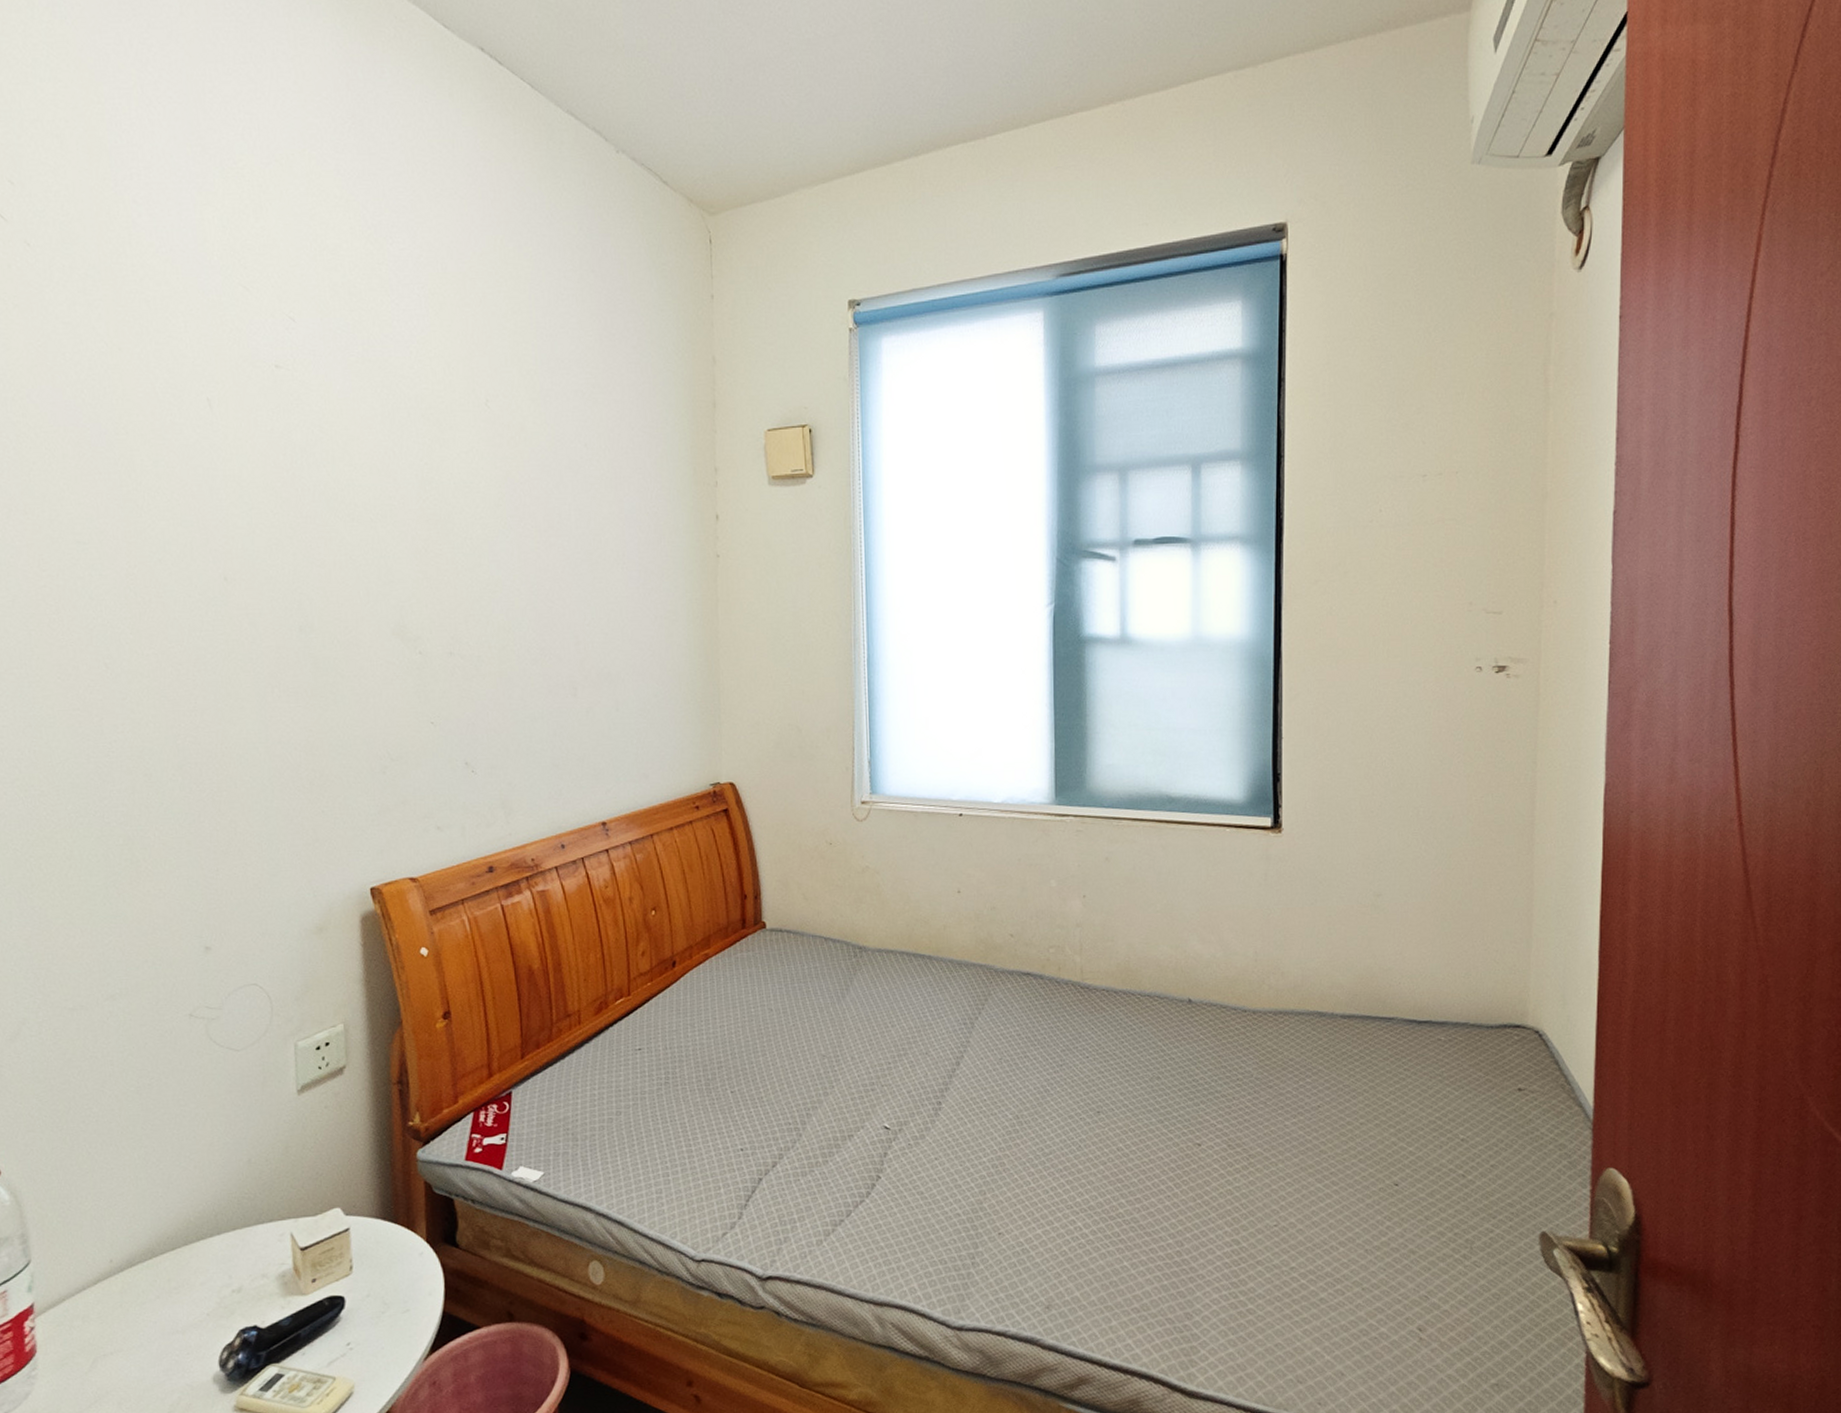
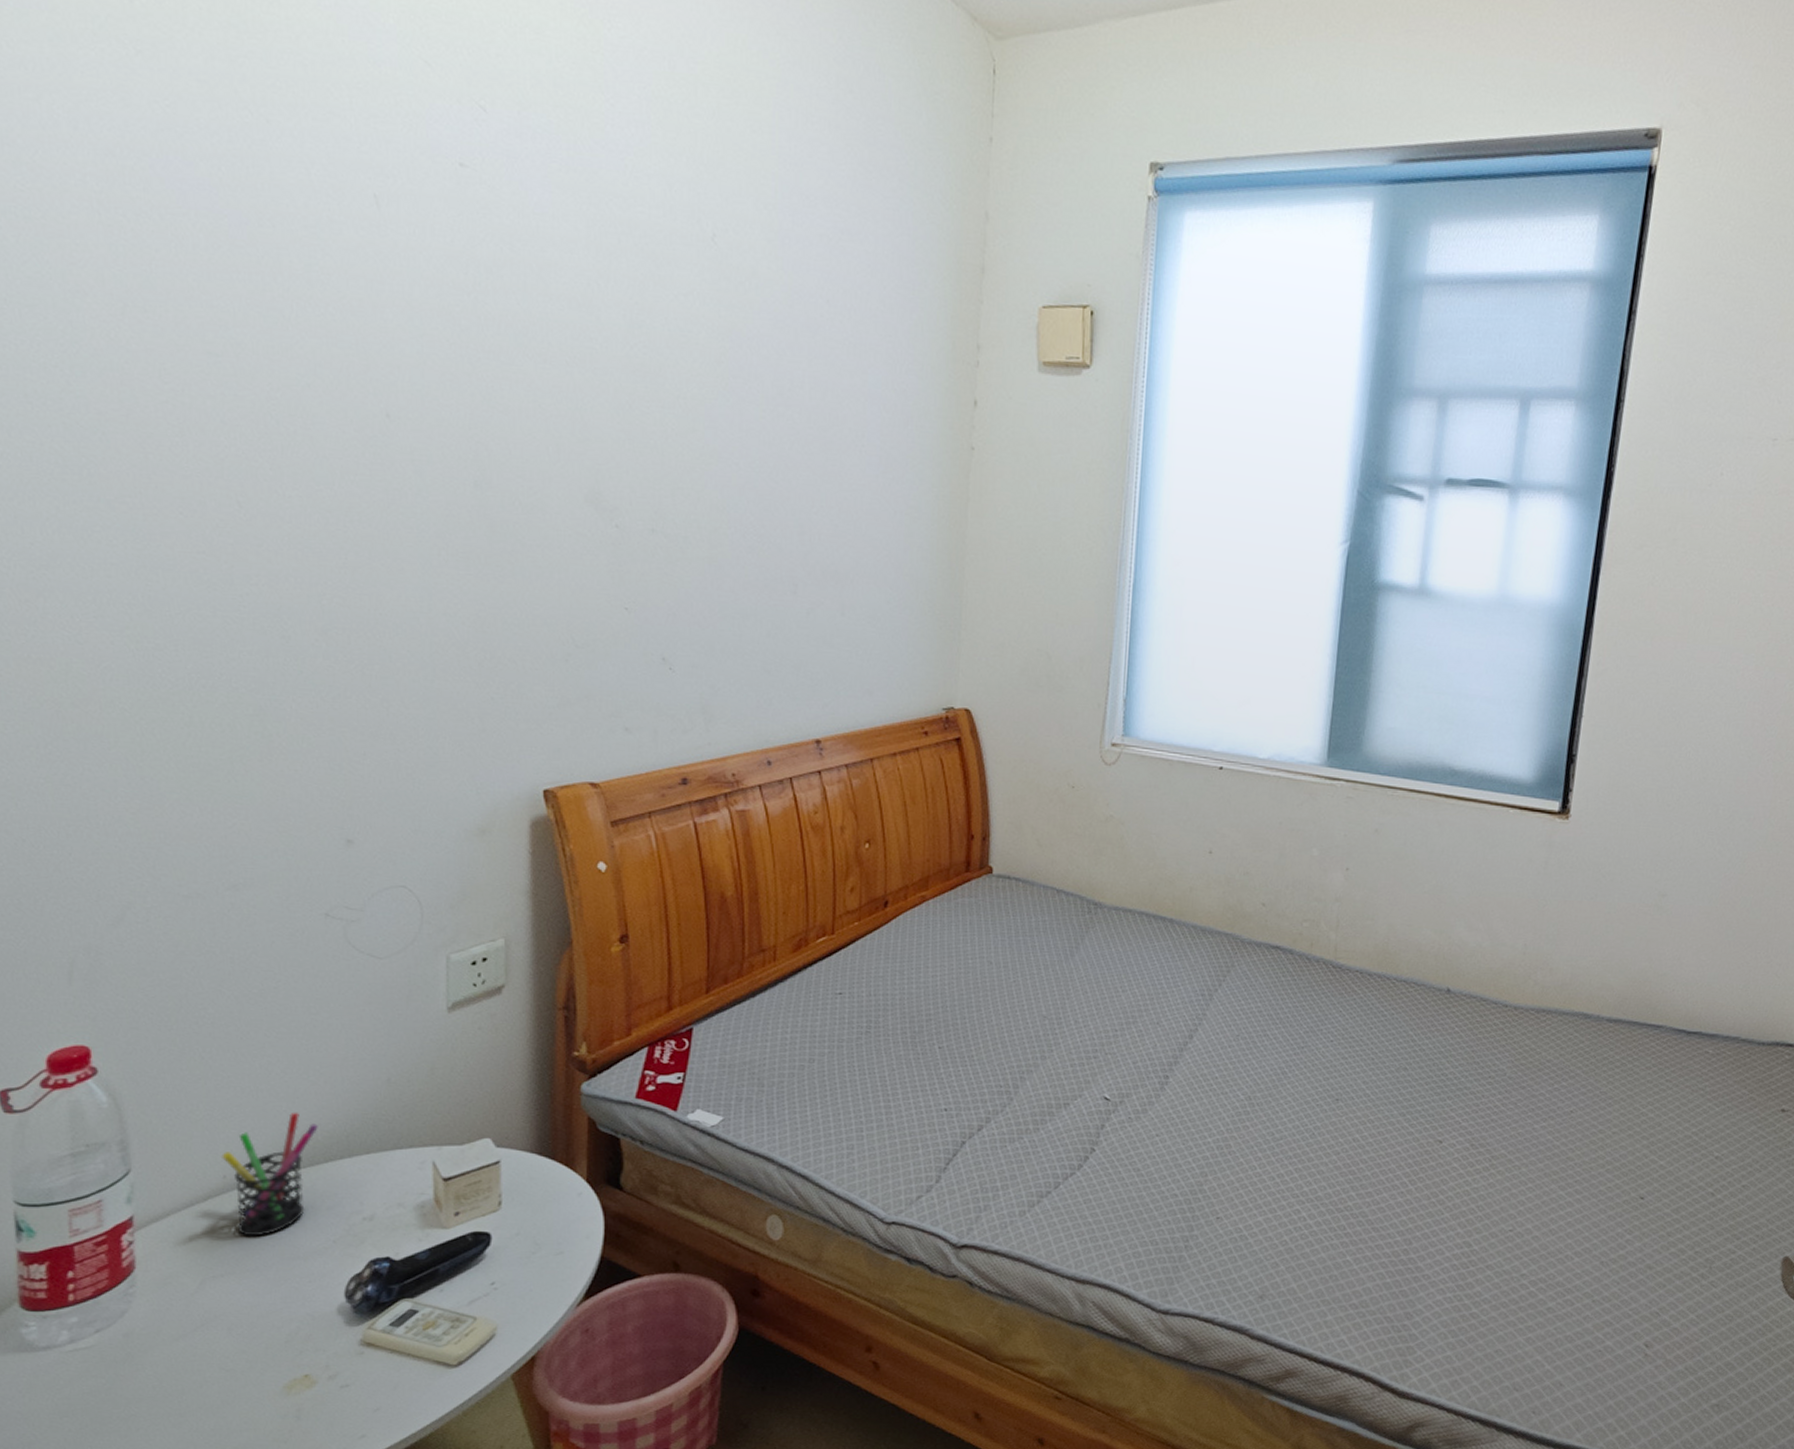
pen holder: none [108,1196,190,1315] -> present [222,1112,318,1237]

